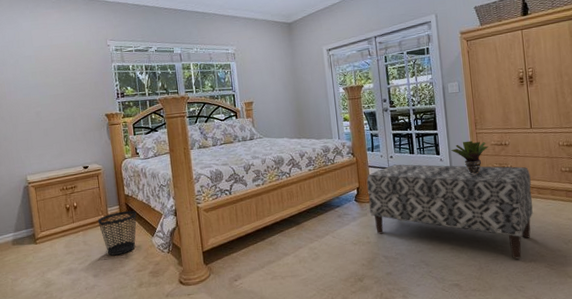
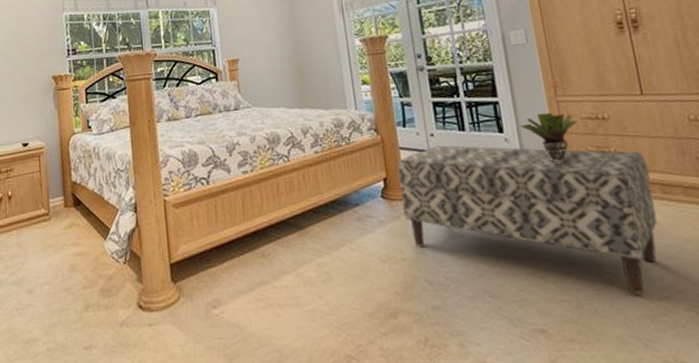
wastebasket: present [97,210,137,255] -> none [36,203,86,264]

